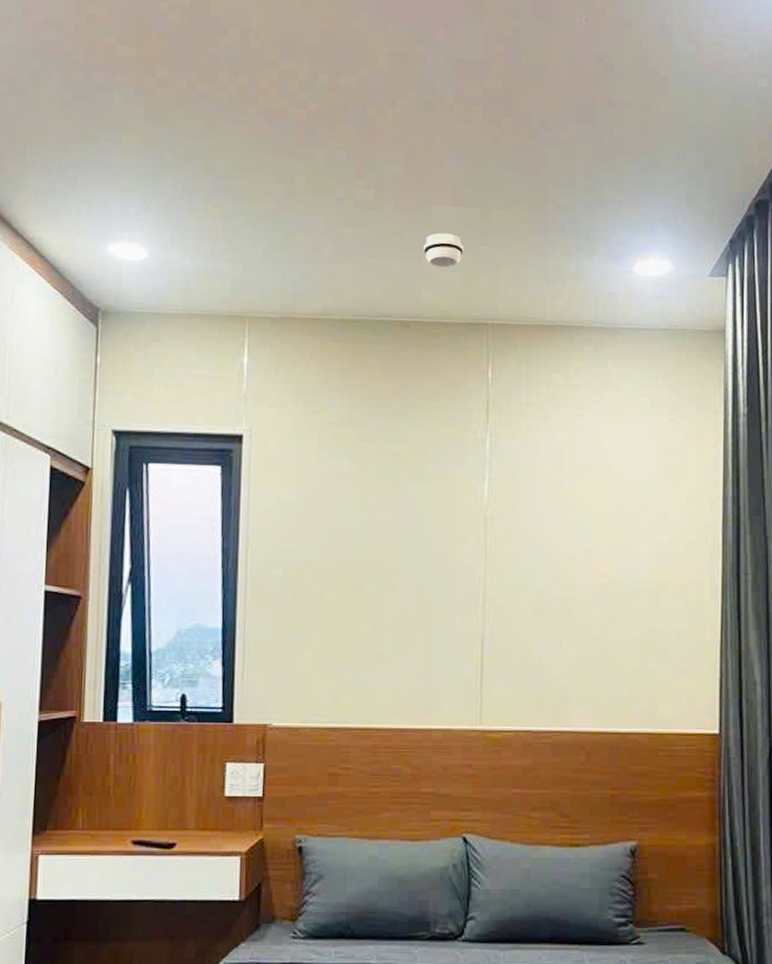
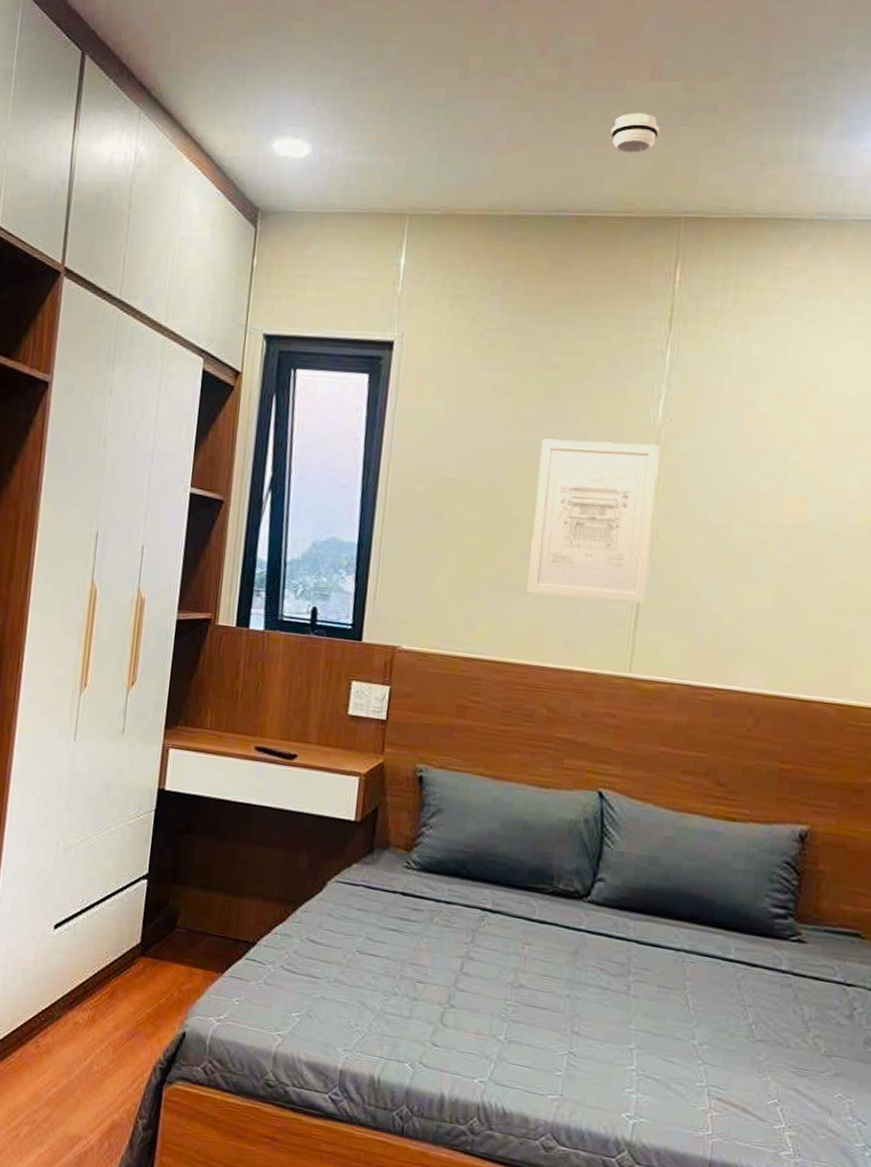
wall art: none [384,520,488,663] -> present [527,438,660,604]

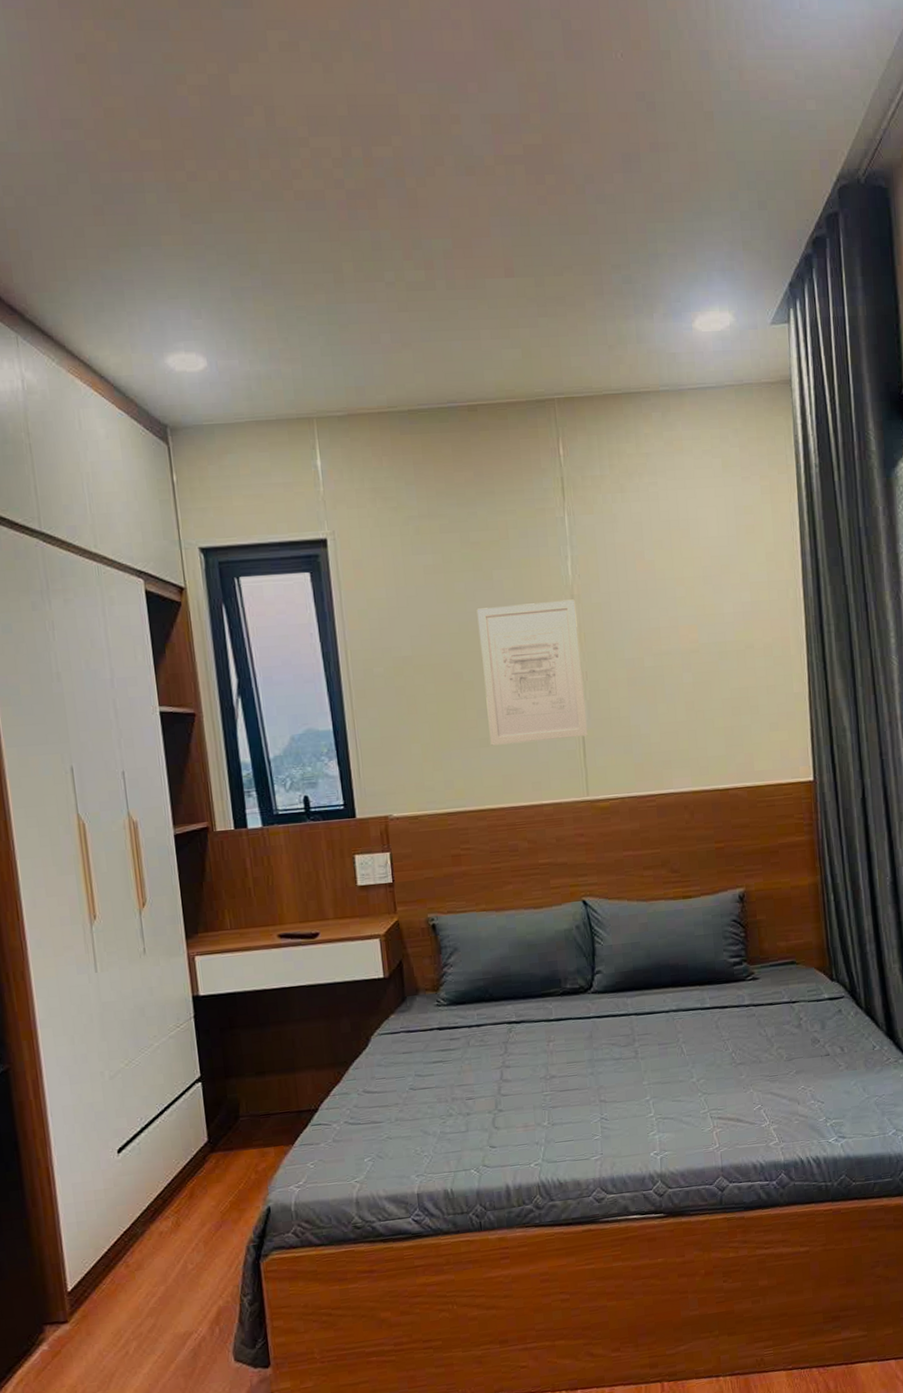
smoke detector: present [610,113,659,153] -> none [480,307,522,345]

